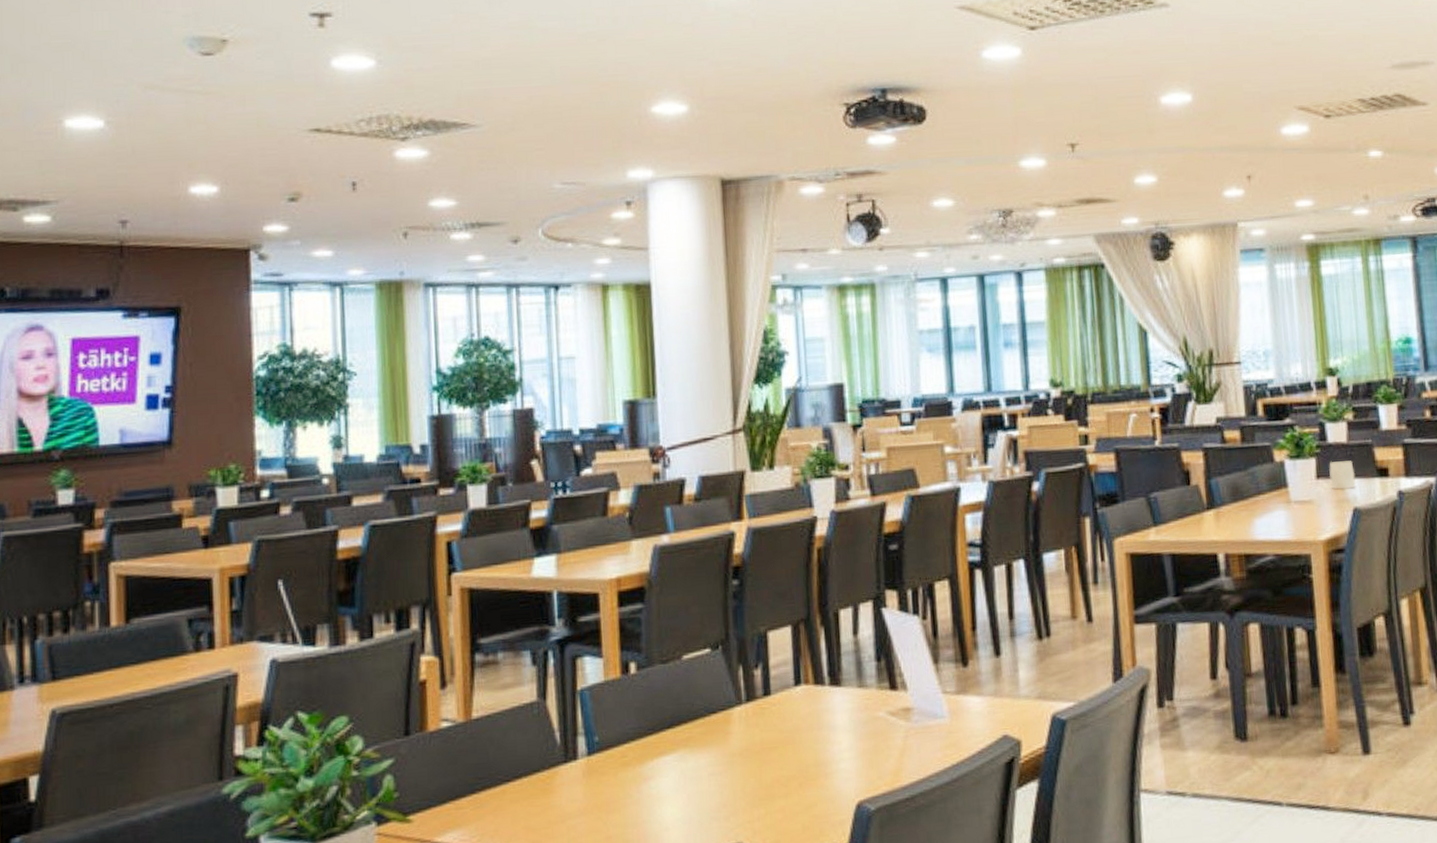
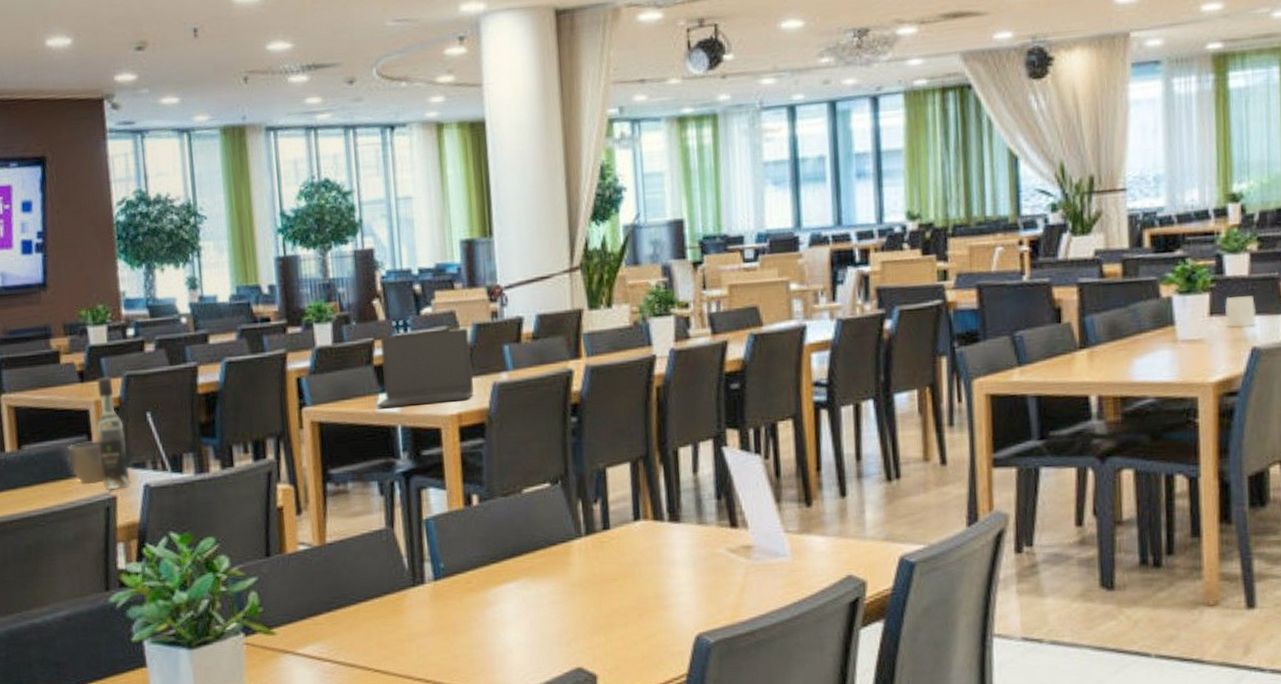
cup: none [184,611,225,661] -> present [67,440,105,485]
bottle: none [219,542,255,666] -> present [96,377,130,490]
laptop: none [532,488,634,574] -> present [376,327,474,409]

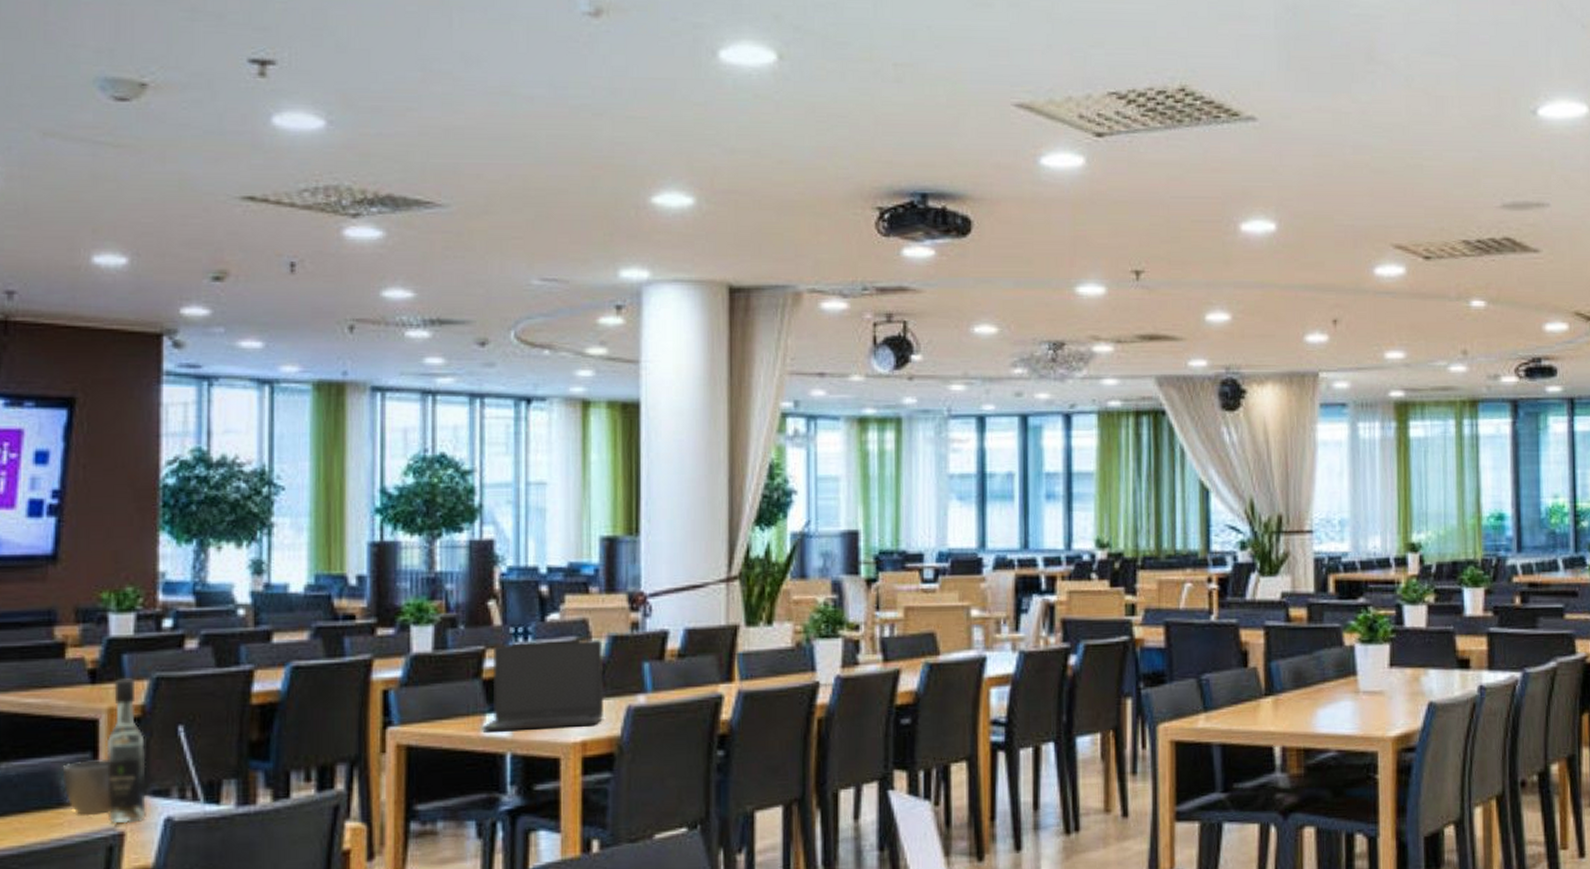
mug: present [1224,296,1257,329] -> none [1403,648,1433,682]

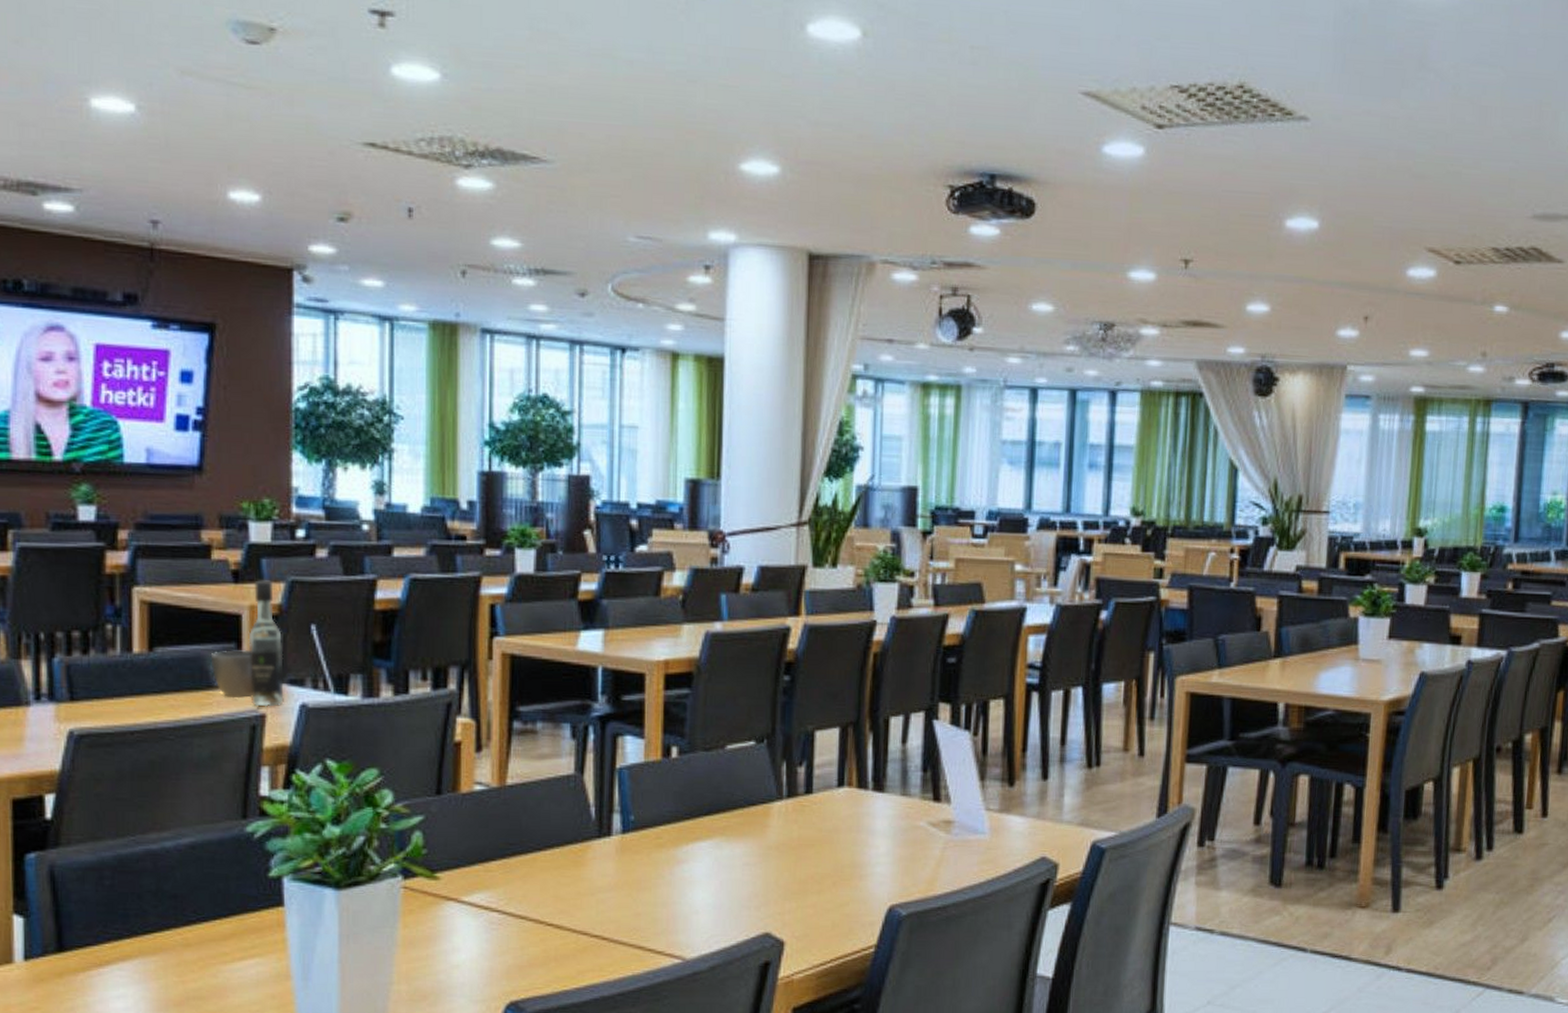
laptop: present [482,638,604,732] -> none [577,570,686,648]

